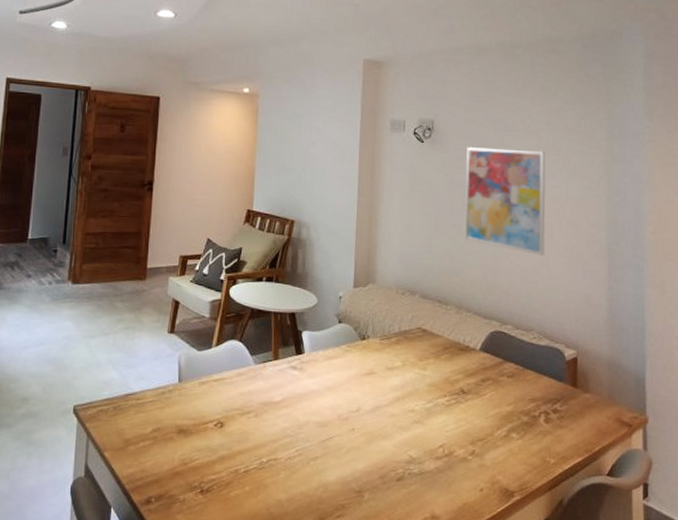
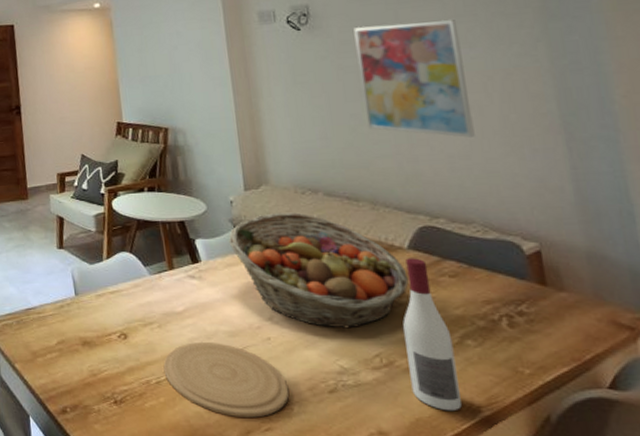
plate: none [253,432,363,505] -> present [163,342,290,418]
fruit basket: none [332,311,476,421] -> present [228,212,409,329]
wine bottle: none [464,359,501,497] -> present [402,258,462,412]

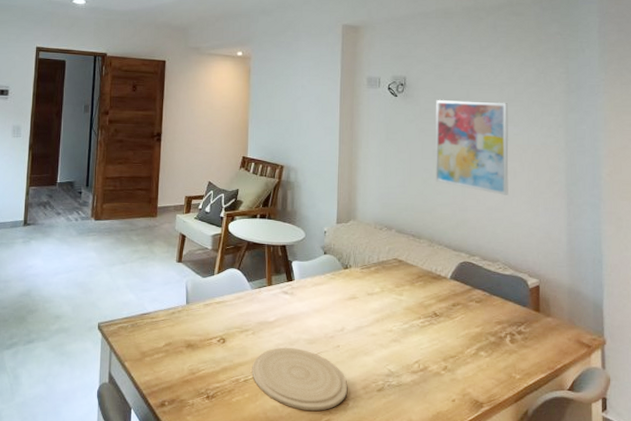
fruit basket: present [228,212,409,329] -> none [318,244,447,340]
wine bottle: present [402,258,462,412] -> none [437,286,471,407]

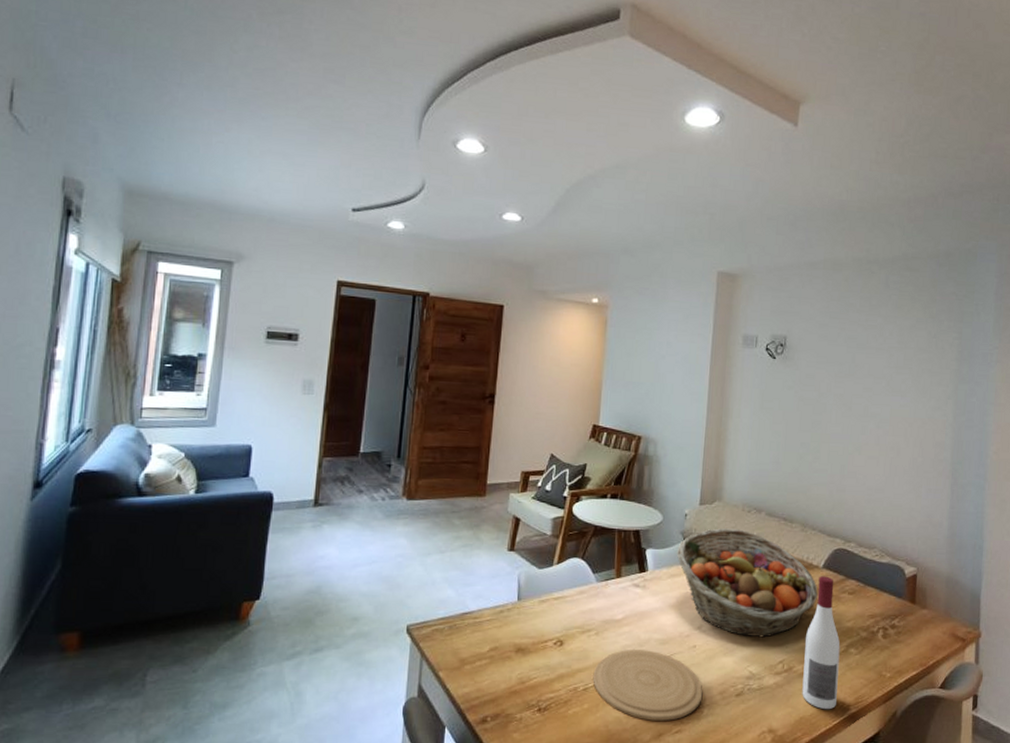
fruit basket: none [318,244,447,340] -> present [676,528,818,638]
wall art: present [435,99,509,195] -> none [812,363,896,474]
wine bottle: none [437,286,471,407] -> present [802,576,840,710]

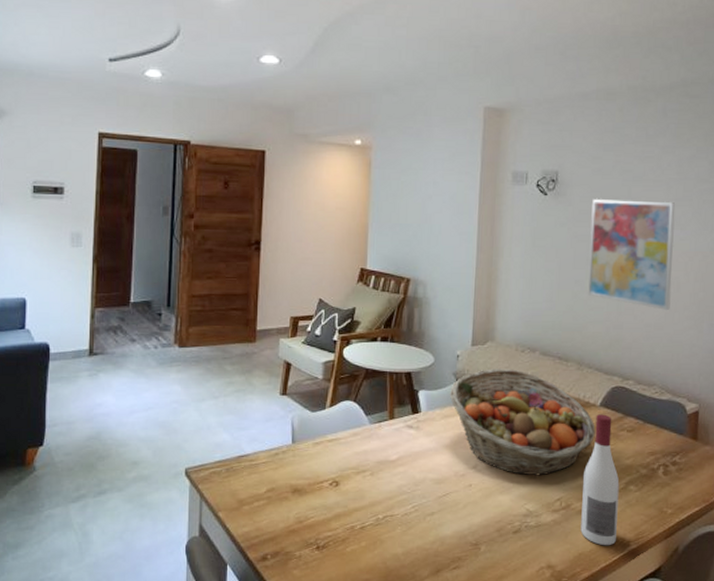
plate: present [592,650,703,721] -> none [369,489,480,557]
wall art: none [812,363,896,474] -> present [587,198,675,310]

